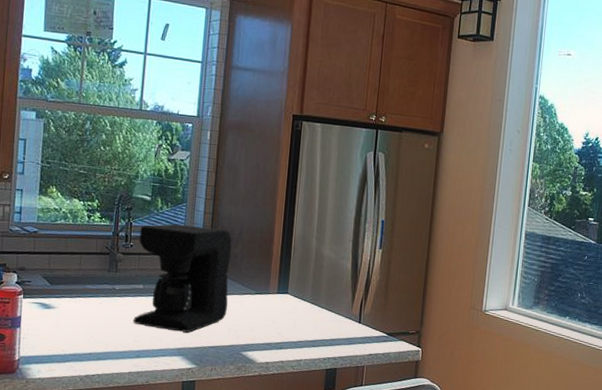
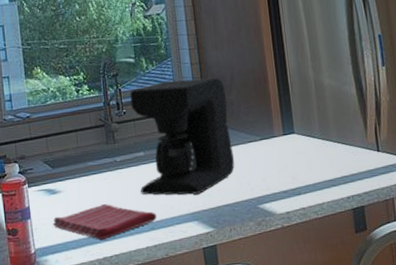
dish towel: none [41,325,144,359] -> present [53,203,157,240]

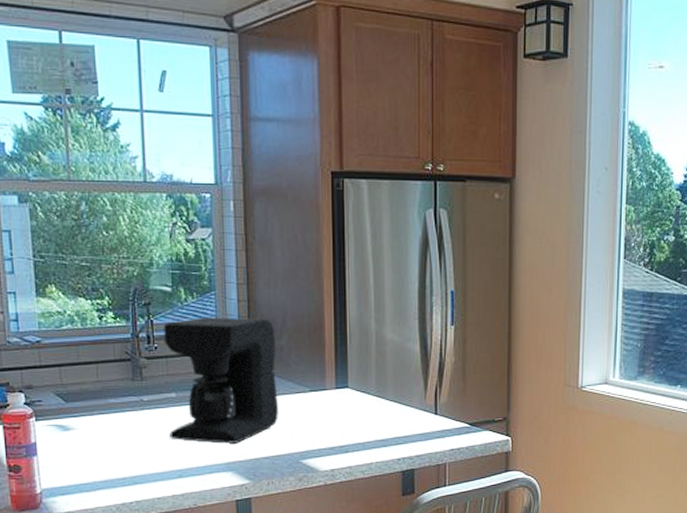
dish towel: present [53,203,157,240] -> none [64,445,186,484]

